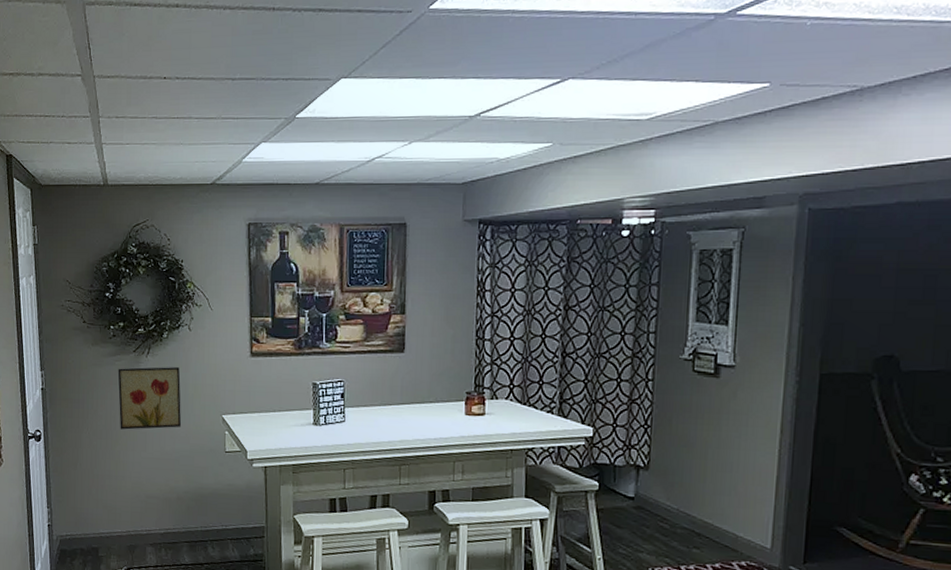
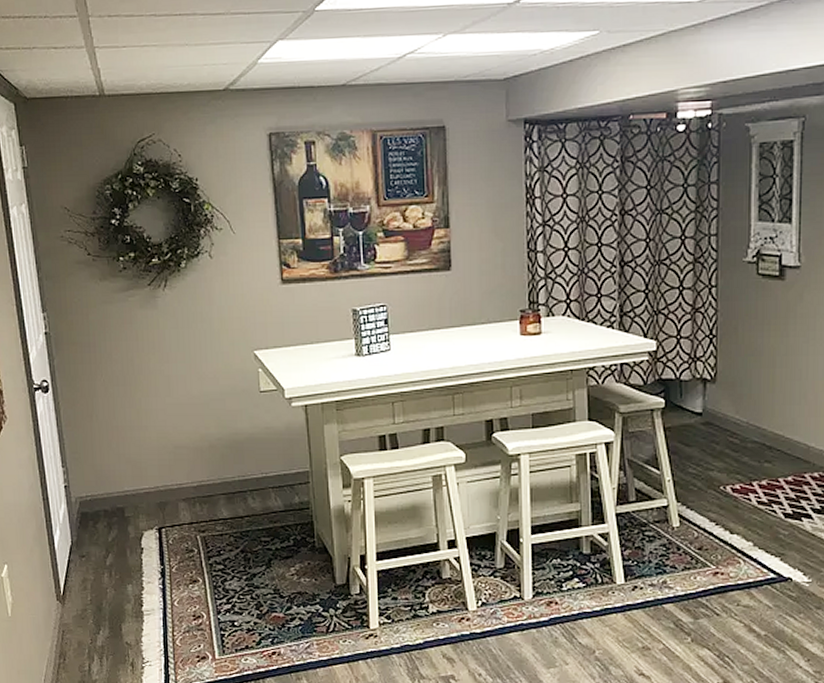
wall art: present [117,367,182,430] -> none [131,300,209,374]

